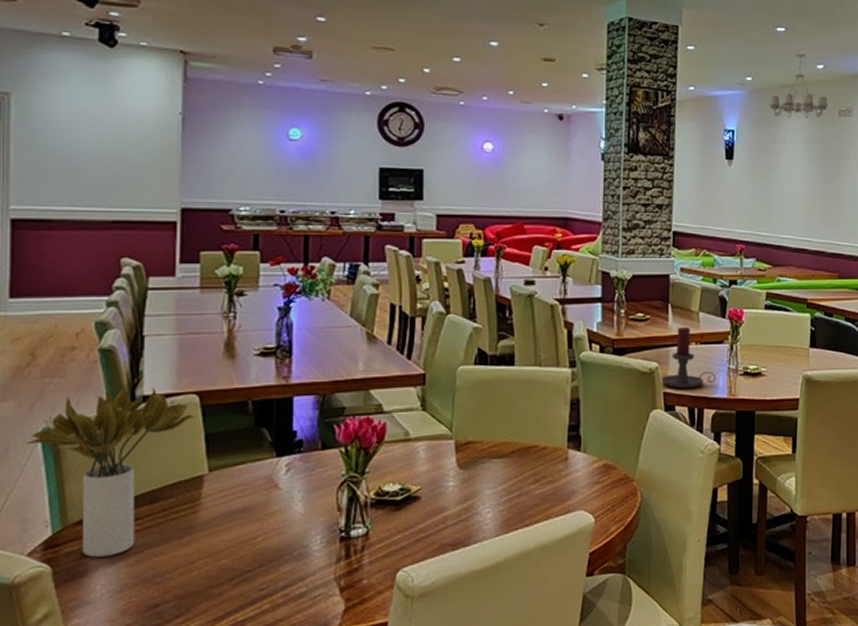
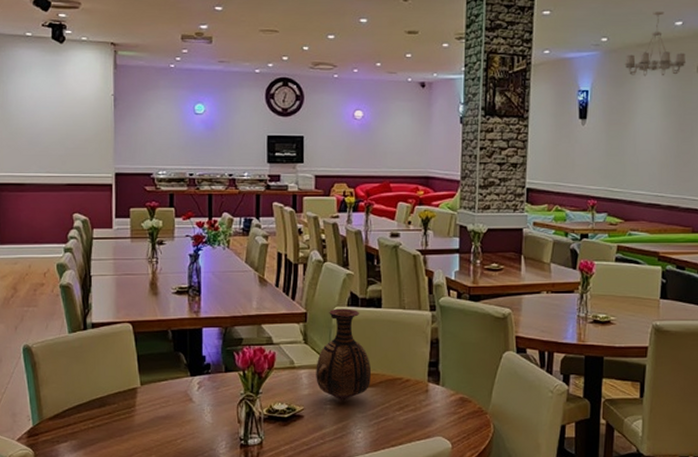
flower bouquet: present [26,387,195,558] -> none [13,317,129,446]
vase: none [436,367,503,476] -> present [316,308,372,401]
candle holder: present [661,326,716,389] -> none [513,276,566,334]

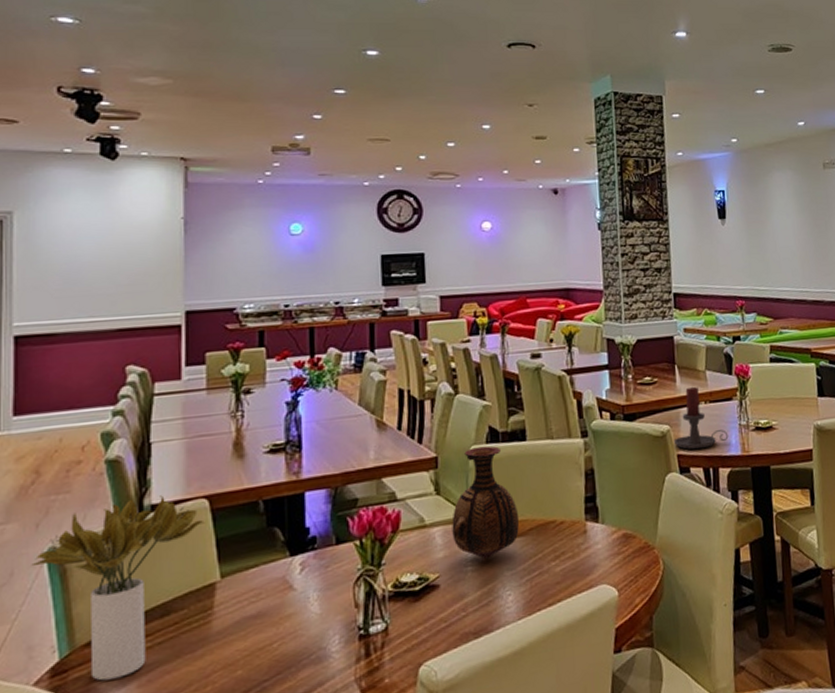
flower bouquet: none [13,317,129,446] -> present [31,495,205,681]
candle holder: none [513,276,566,334] -> present [673,386,729,450]
chandelier: present [624,12,687,77] -> none [755,113,813,175]

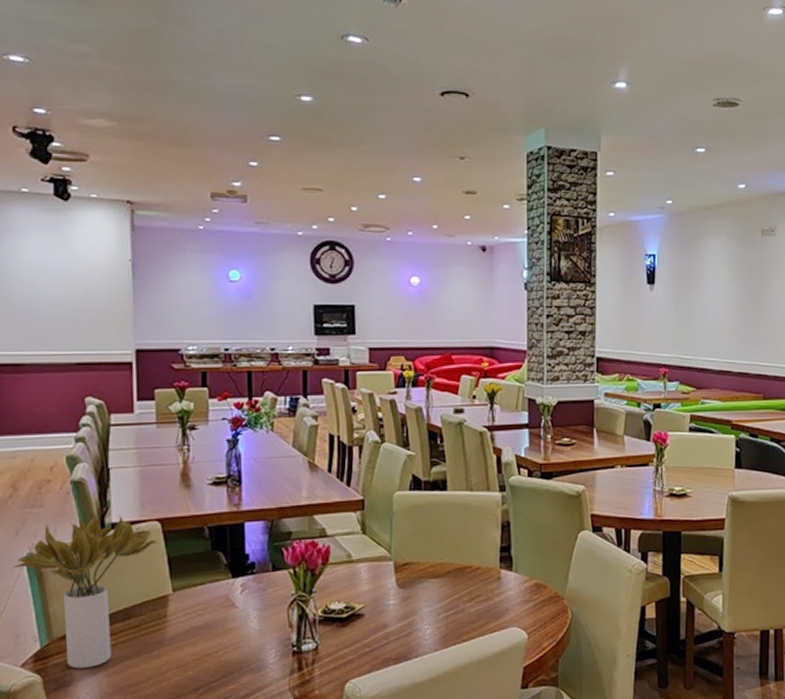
vase: present [452,446,520,559] -> none [376,493,439,595]
candle holder: present [673,386,729,450] -> none [588,450,642,511]

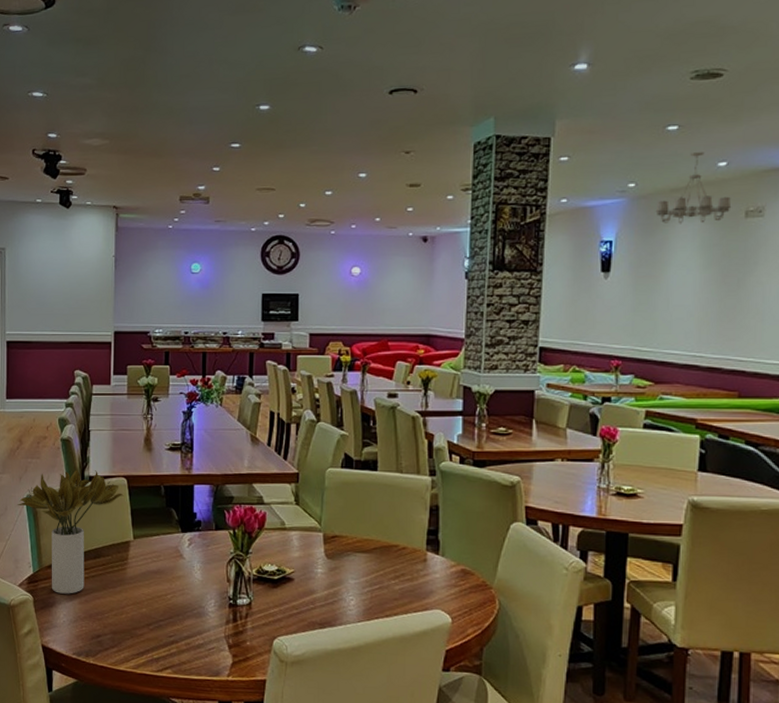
chandelier: none [690,174,751,240] -> present [655,152,732,224]

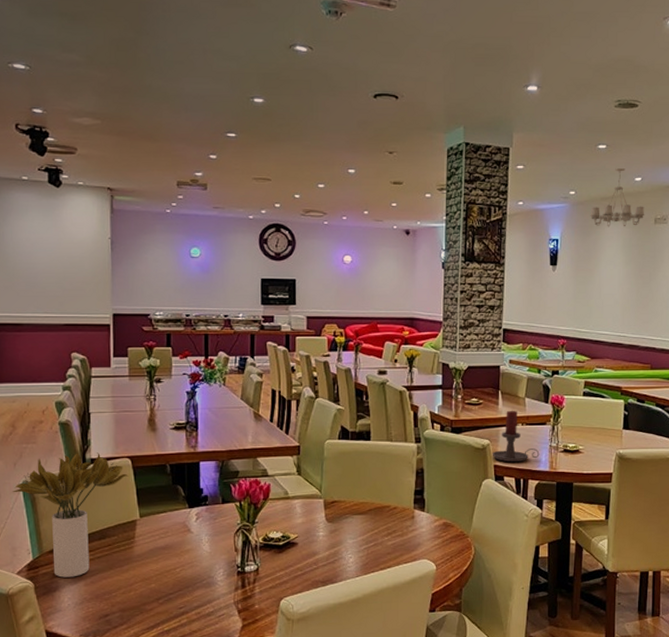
candle holder: none [523,442,584,505] -> present [492,410,540,463]

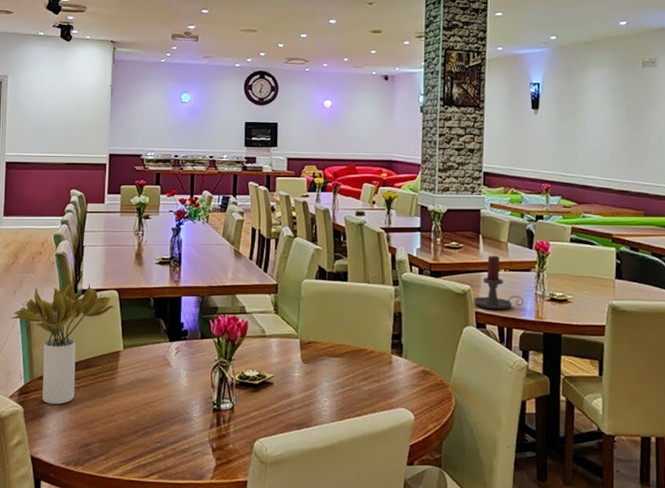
chandelier: present [590,168,645,227] -> none [573,13,632,71]

